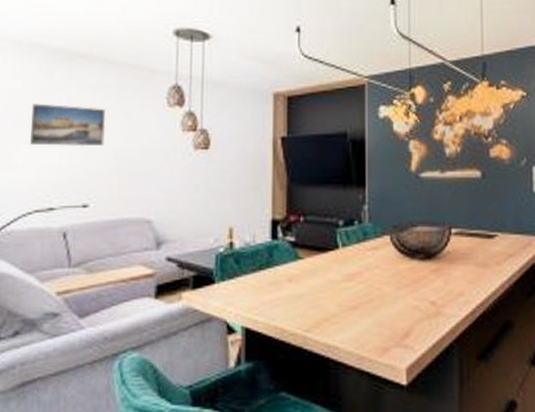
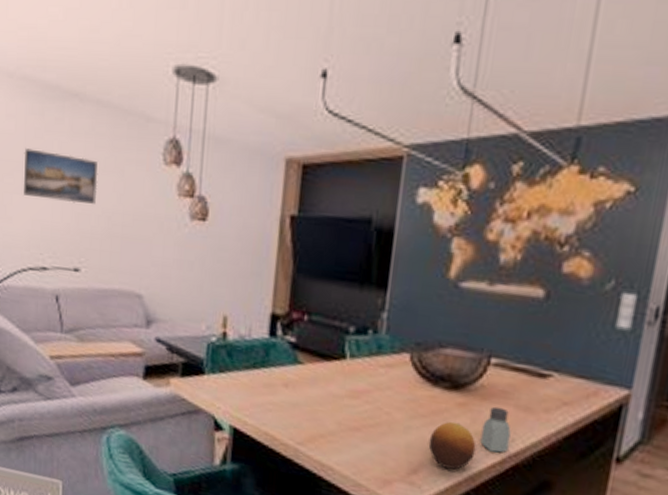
fruit: none [414,286,452,327] -> present [428,421,476,470]
saltshaker: none [454,267,476,305] -> present [480,406,511,453]

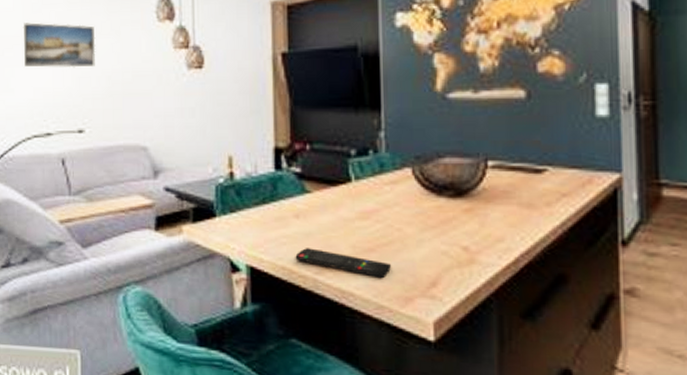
remote control: none [279,417,374,458] -> present [295,248,391,278]
fruit: present [428,421,476,470] -> none [442,228,489,277]
saltshaker: present [480,406,511,453] -> none [491,207,519,253]

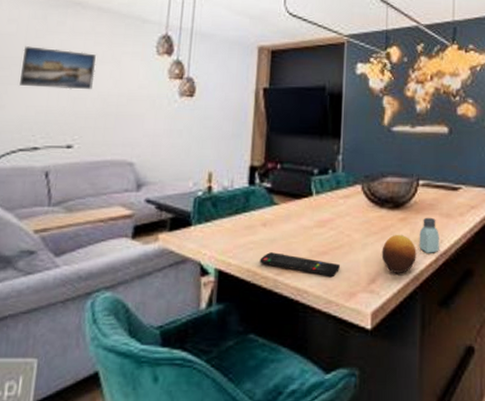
fruit: none [442,228,489,277] -> present [381,234,416,273]
saltshaker: none [491,207,519,253] -> present [419,217,439,253]

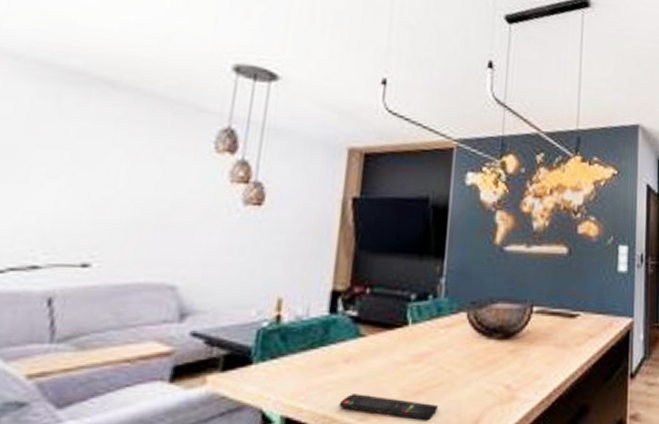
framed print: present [20,46,96,90] -> none [15,133,130,192]
fruit: present [381,234,416,273] -> none [487,368,527,413]
saltshaker: present [419,217,439,253] -> none [530,348,554,389]

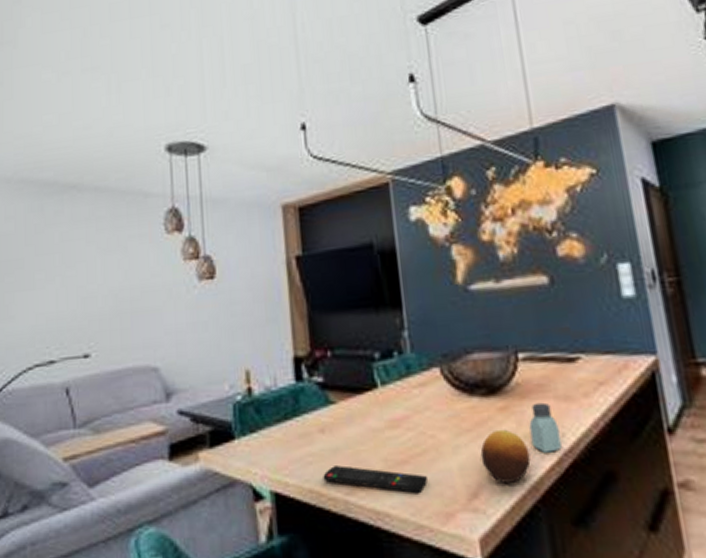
fruit: none [487,368,527,413] -> present [480,429,531,483]
saltshaker: none [530,348,554,389] -> present [529,402,562,453]

